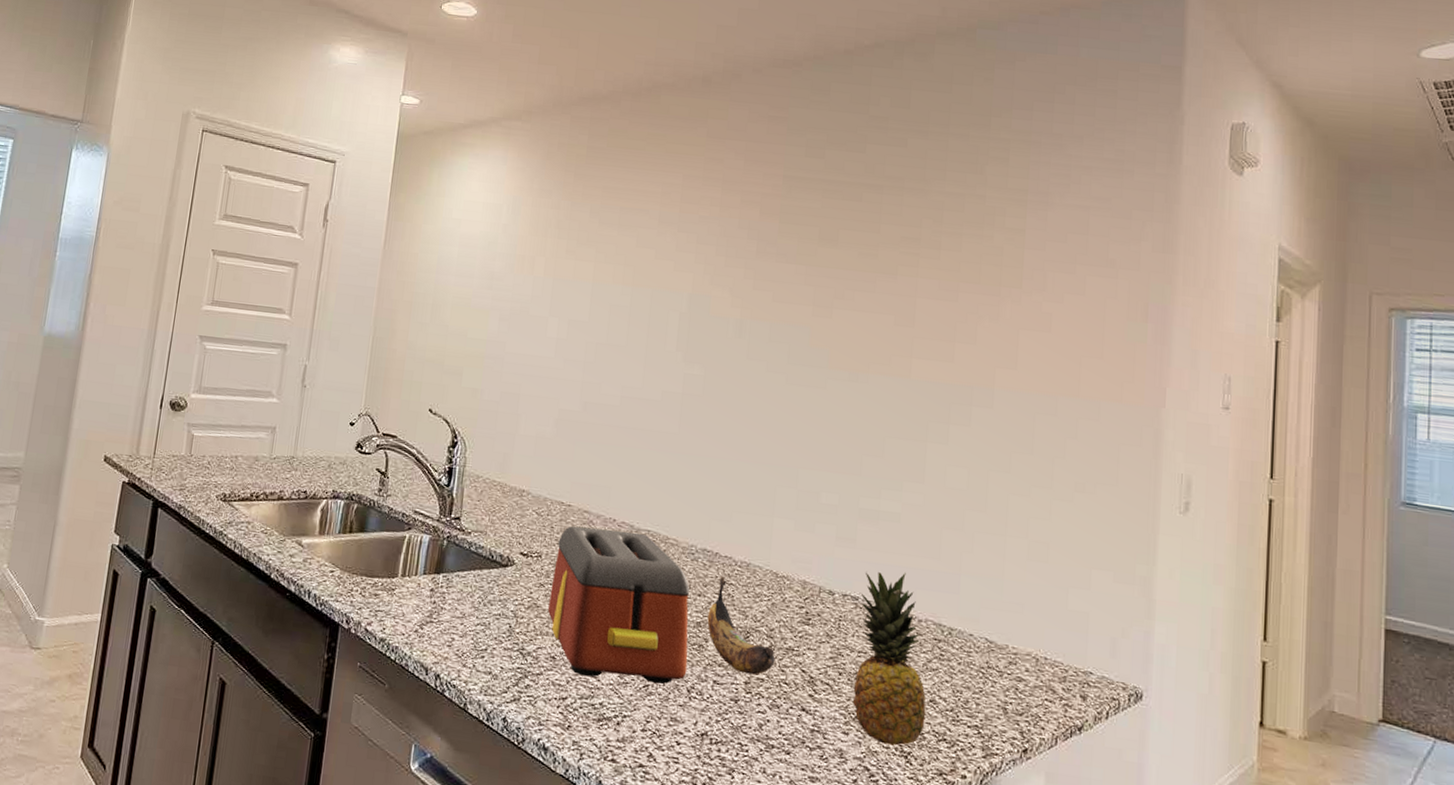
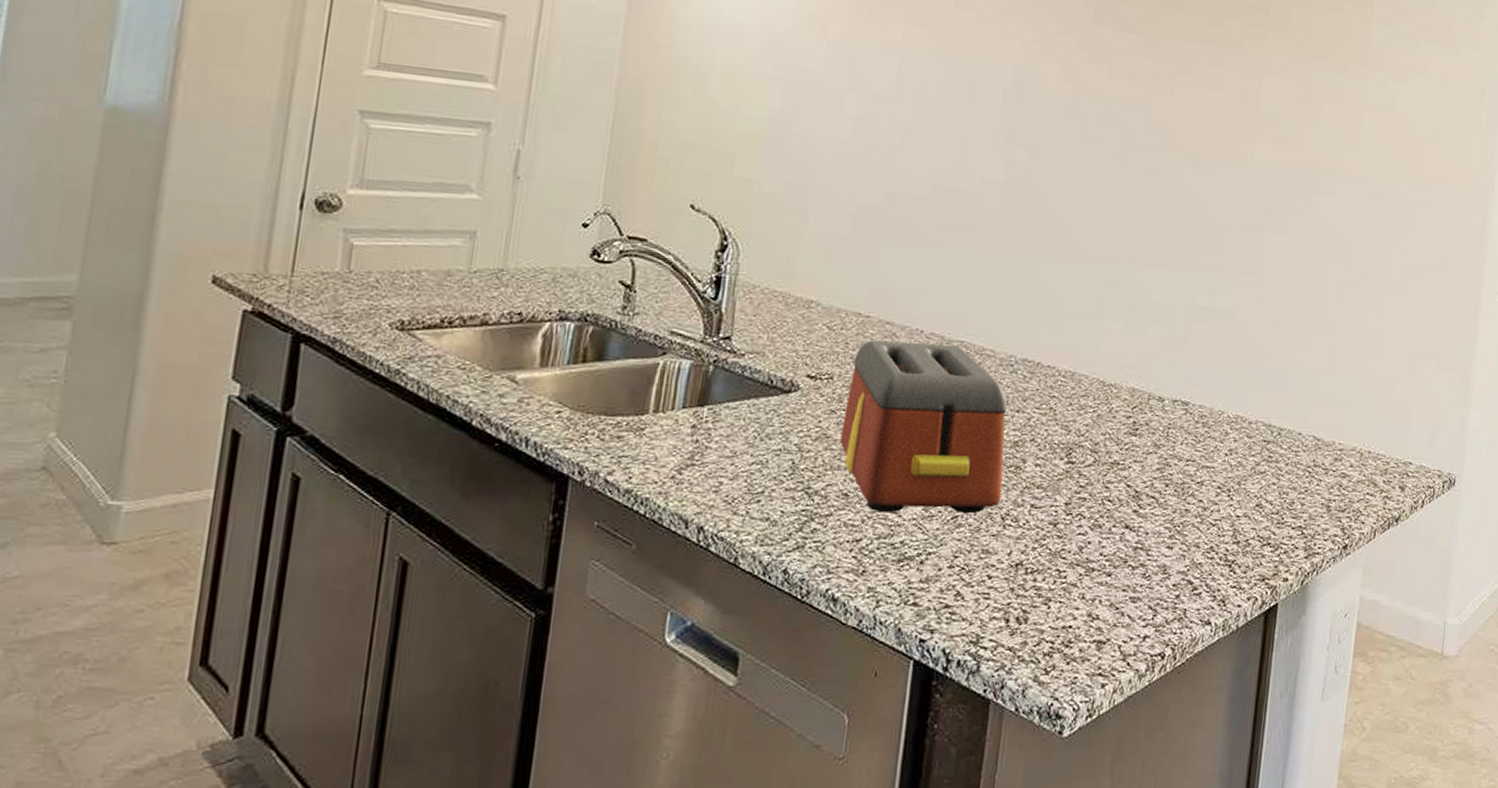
banana: present [707,577,775,675] -> none [1025,389,1099,494]
fruit: present [852,572,926,746] -> none [1178,372,1252,555]

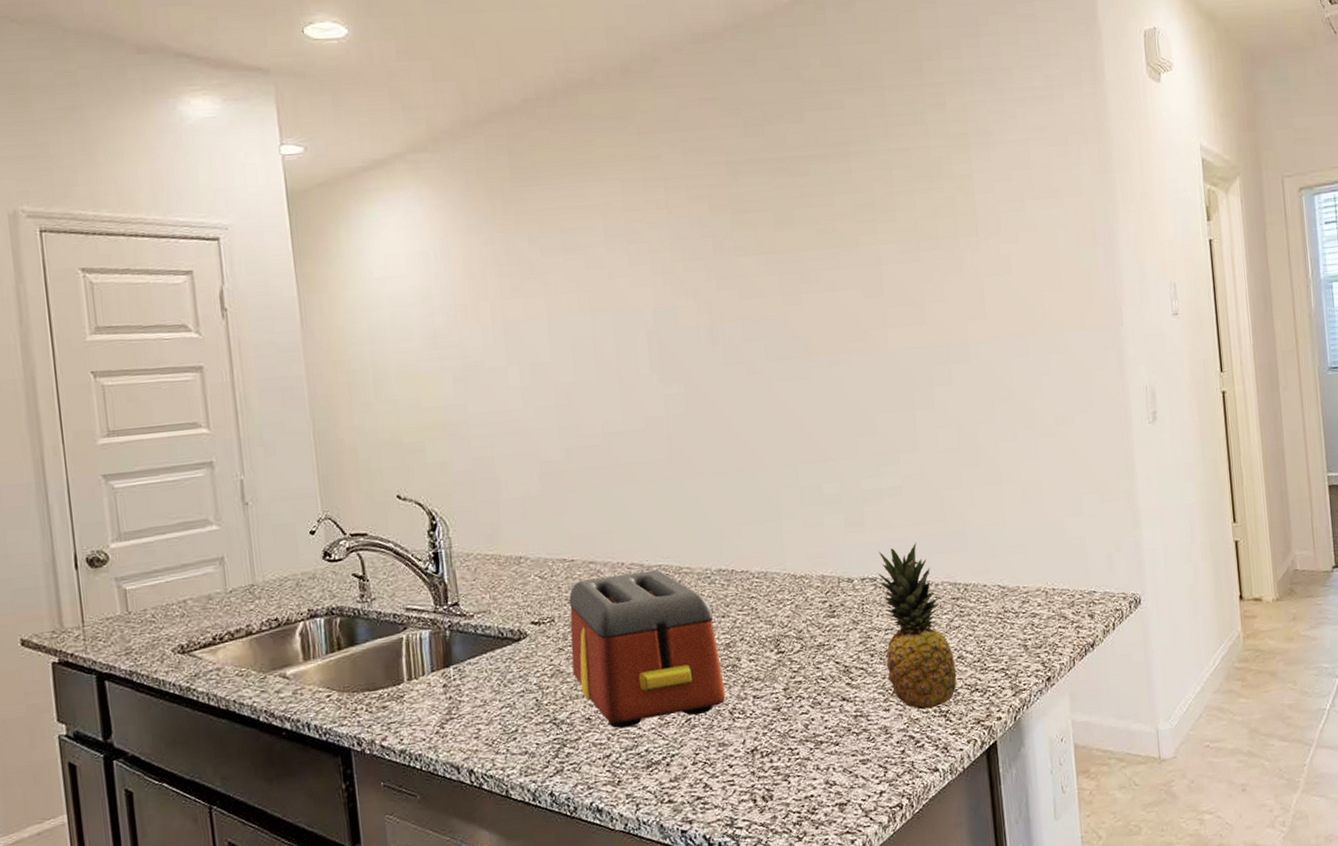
fruit: none [1178,372,1252,555] -> present [879,541,957,710]

